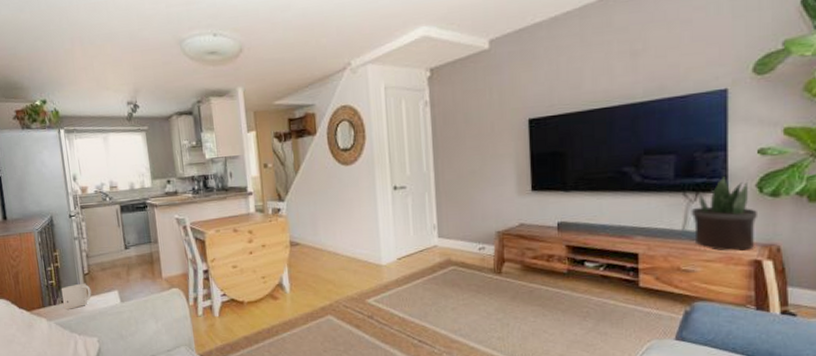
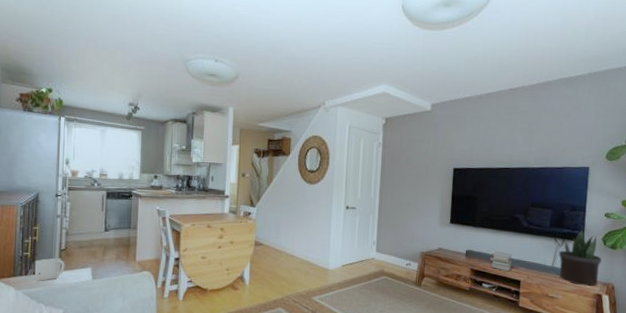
books: none [591,217,627,244] -> present [490,250,514,272]

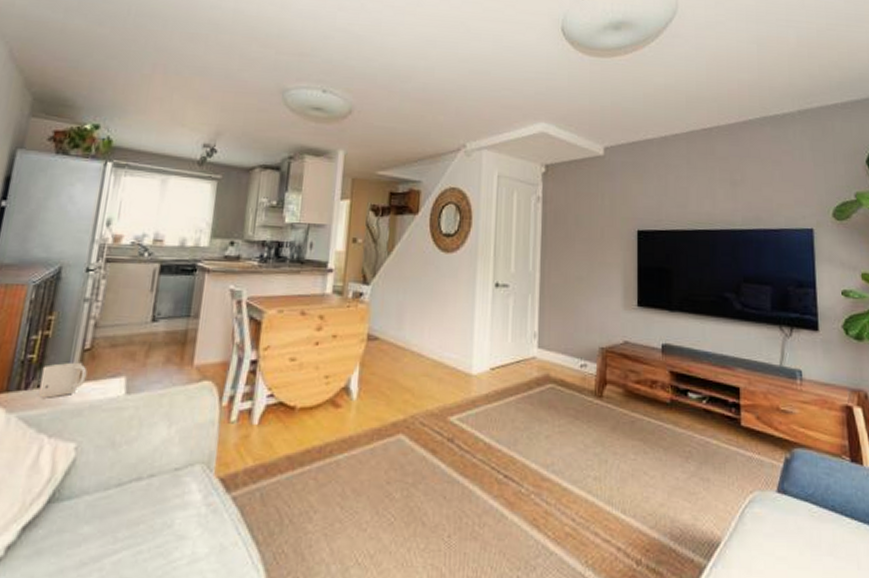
books: present [490,250,514,272] -> none [695,344,729,375]
planter: present [558,230,601,286] -> none [787,314,845,394]

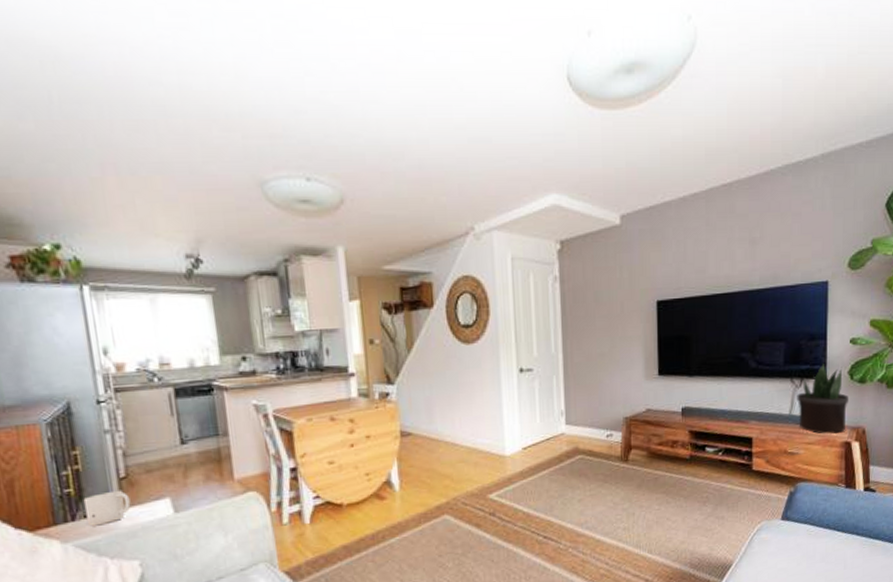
planter: none [787,314,845,394] -> present [797,364,848,434]

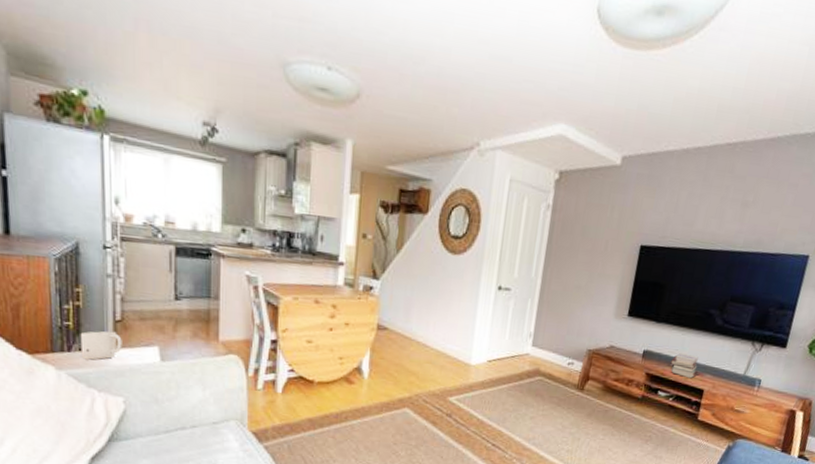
books: none [712,403,743,429] -> present [670,352,699,379]
planter: present [797,364,848,434] -> none [751,333,804,401]

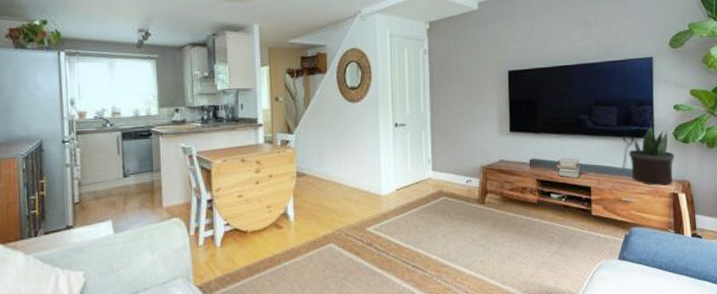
mug: present [80,330,122,360] -> none [45,213,81,242]
planter: none [751,333,804,401] -> present [629,126,674,186]

